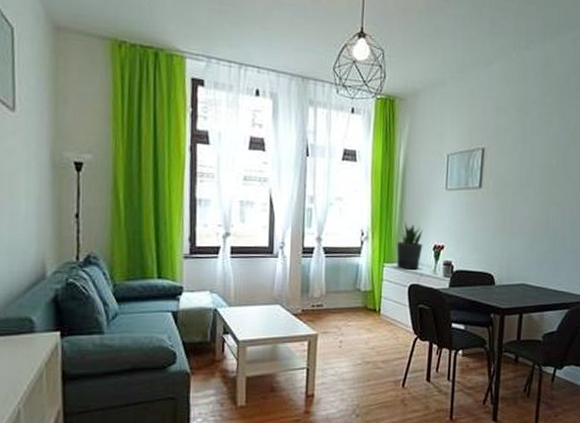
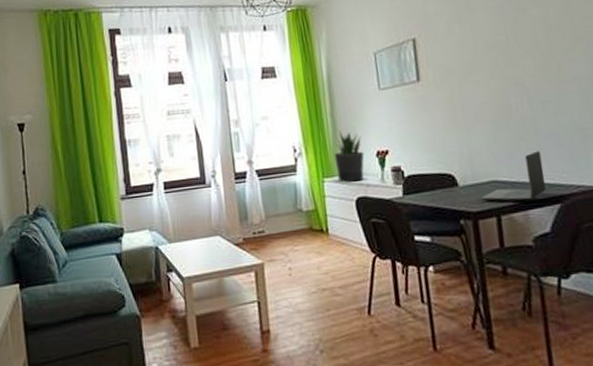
laptop computer: none [510,263,562,306] -> present [480,151,546,203]

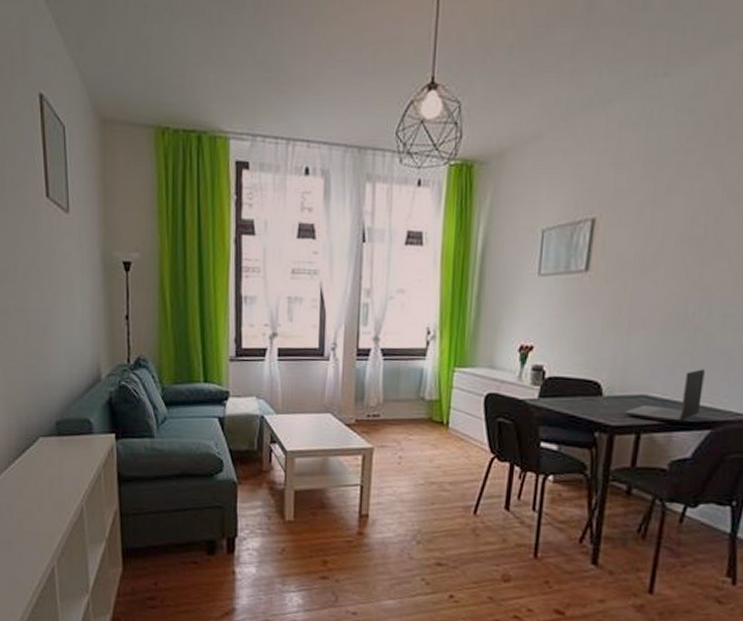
planter: present [334,130,365,182] -> none [471,316,506,376]

